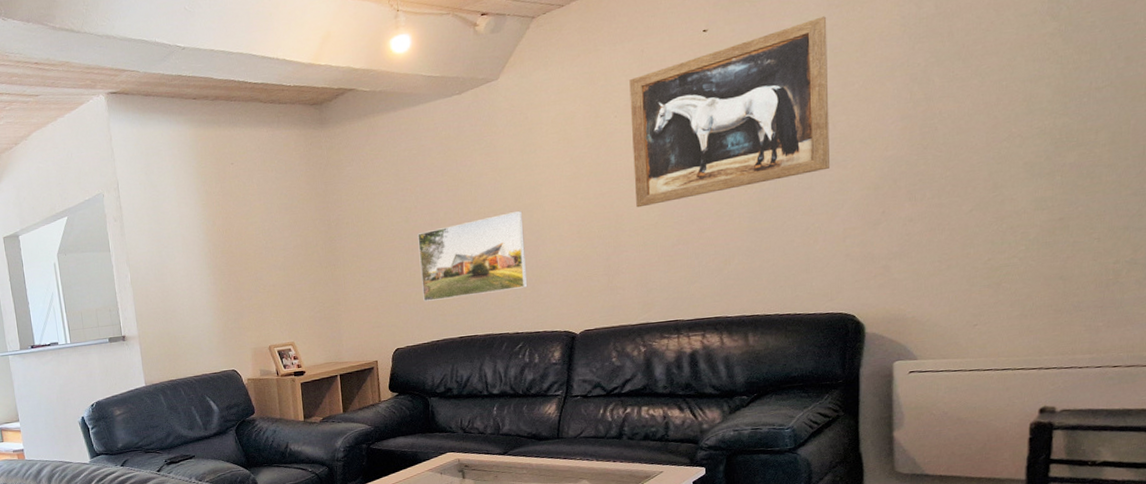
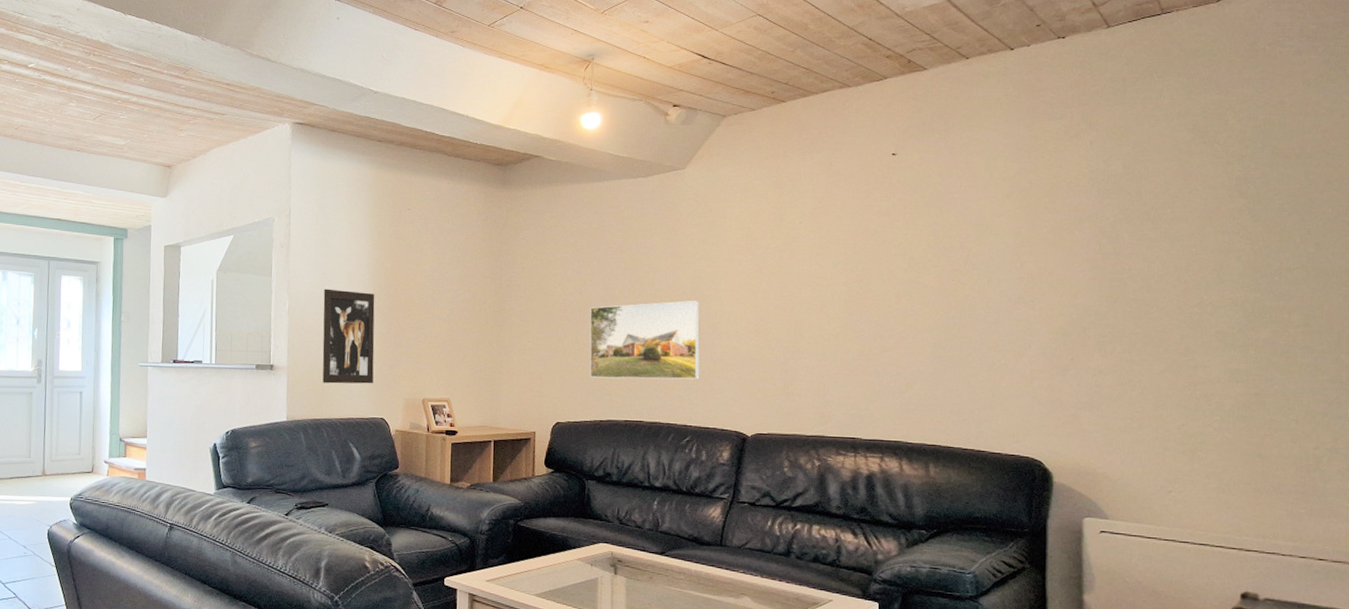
wall art: none [161,252,221,346] -> present [322,288,375,384]
wall art: present [629,16,831,208] -> none [816,158,1018,316]

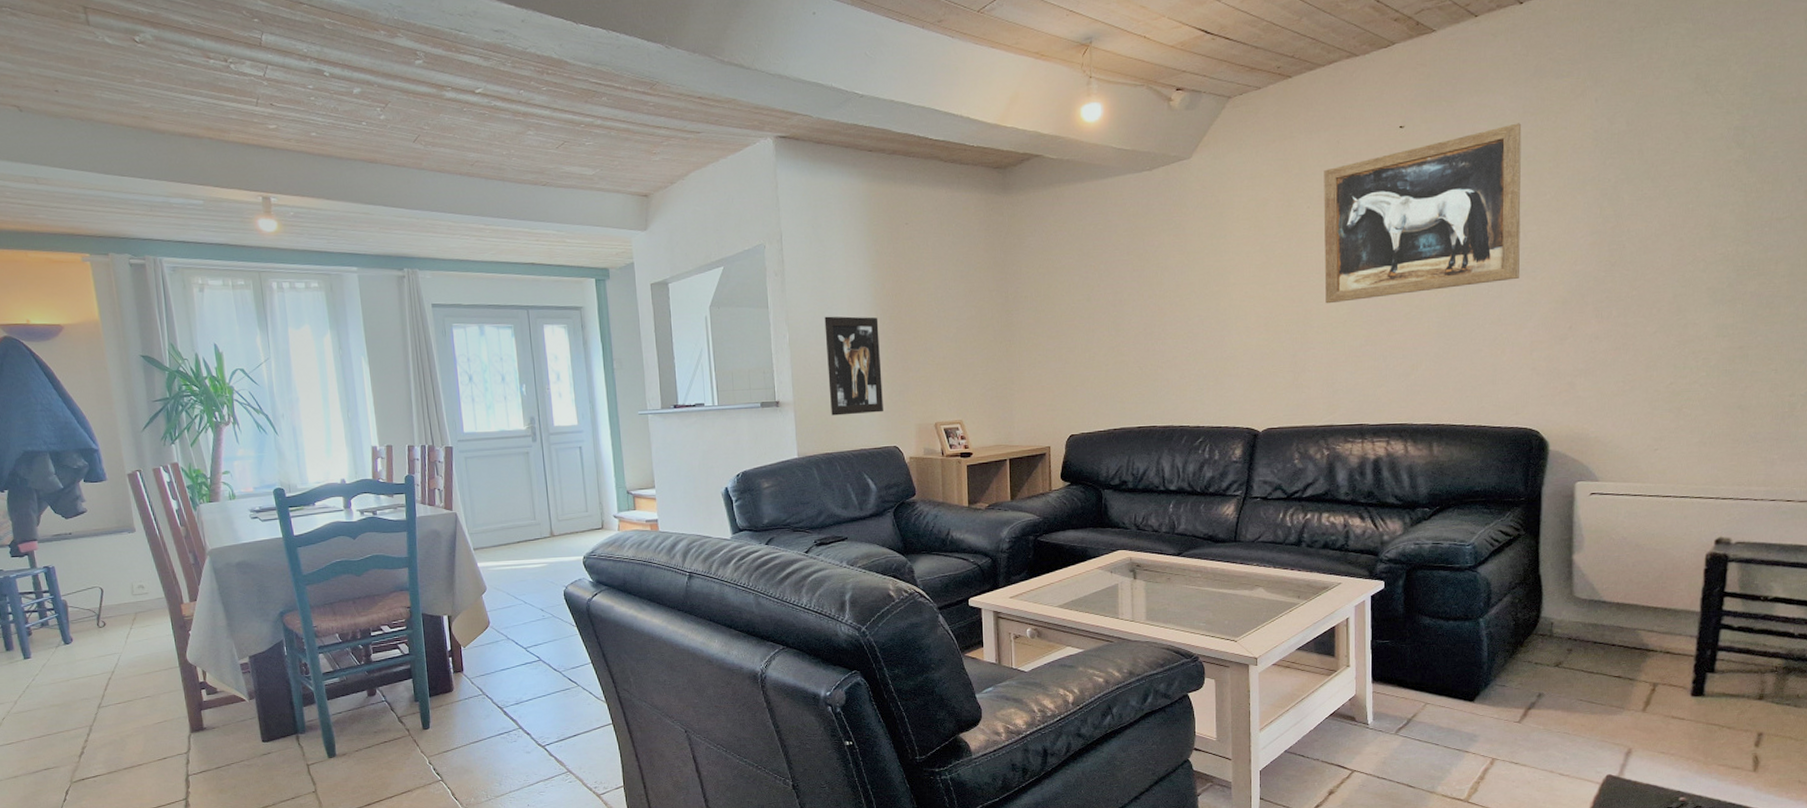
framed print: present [589,300,700,380] -> none [1099,297,1211,386]
wall art: none [816,158,1018,316] -> present [1324,123,1522,304]

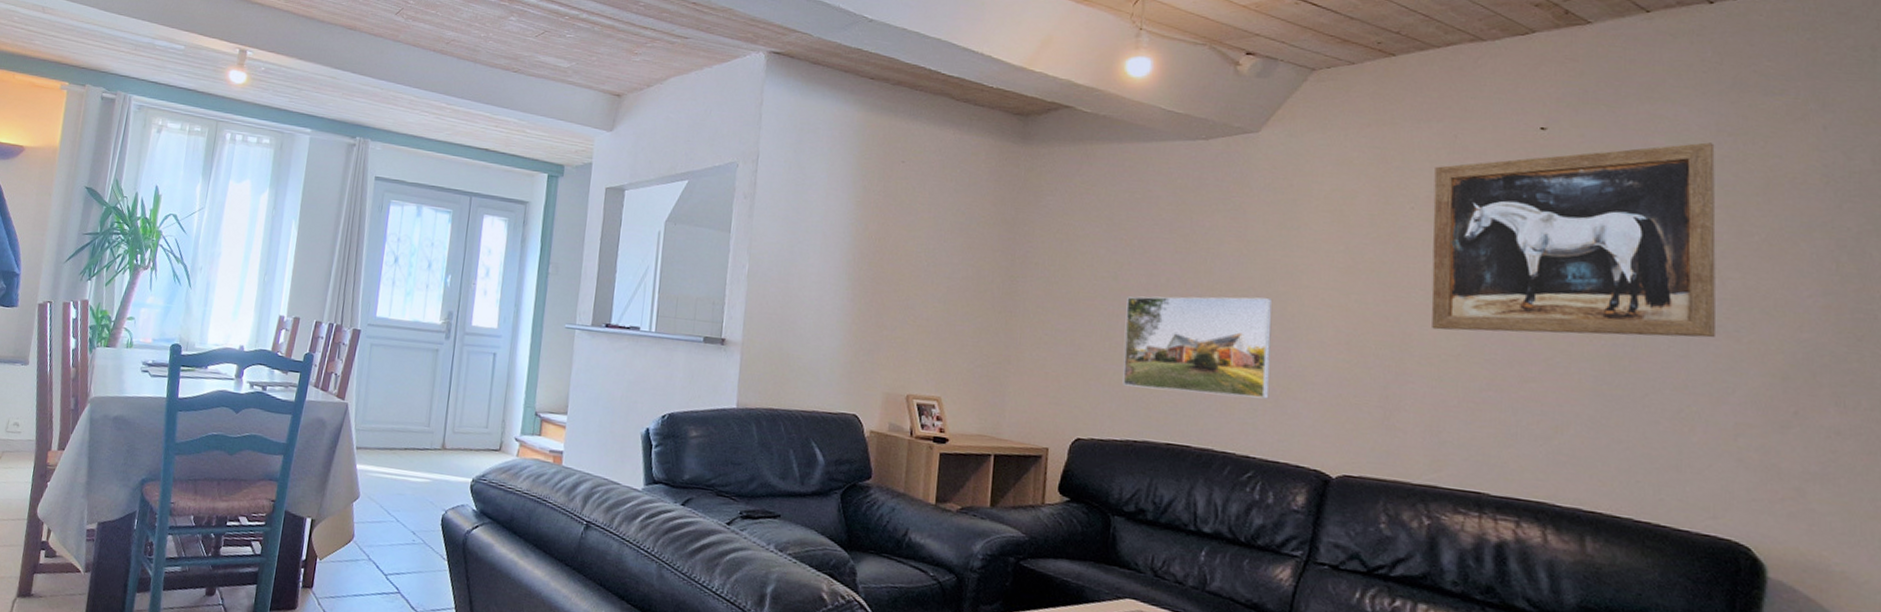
wall art: present [824,316,883,416] -> none [783,251,855,372]
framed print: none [1099,297,1211,386] -> present [1122,296,1273,399]

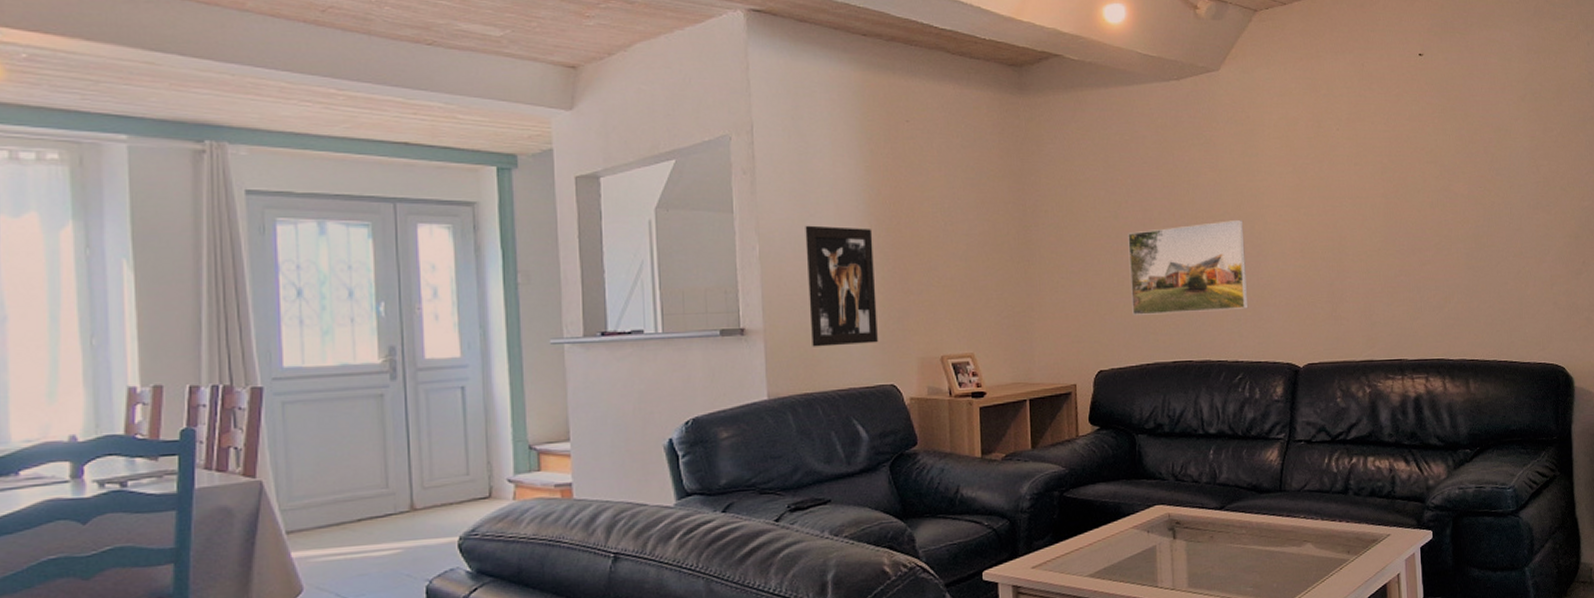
wall art: none [783,251,855,372] -> present [805,225,878,347]
wall art: present [1431,142,1717,338] -> none [1351,59,1537,231]

